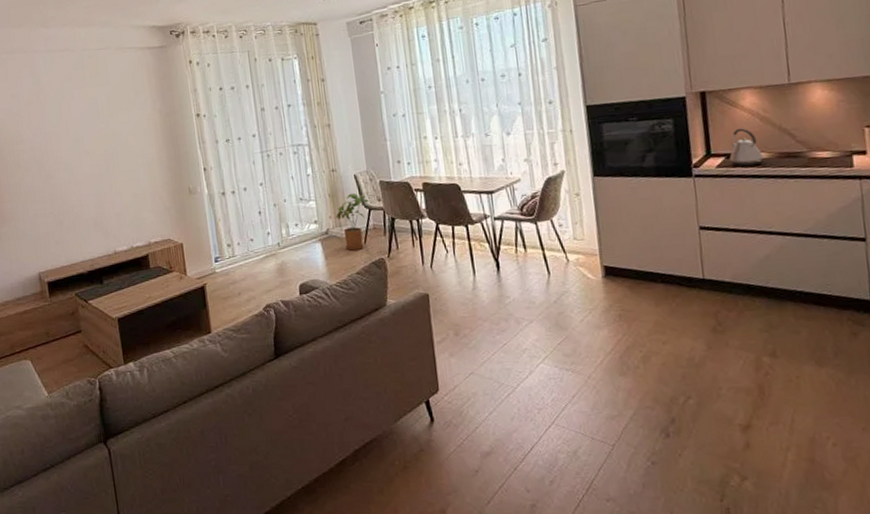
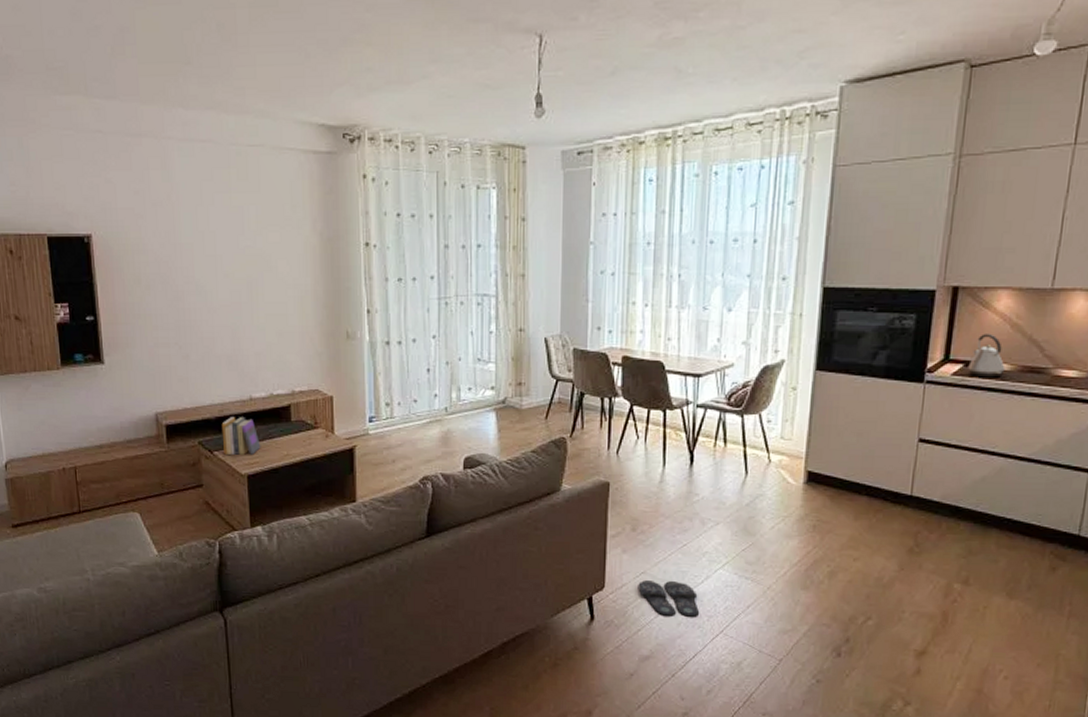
books: none [93,269,127,303] -> present [221,417,261,456]
house plant: present [336,192,369,251] -> none [518,359,558,425]
slippers: none [468,378,529,412] -> present [638,580,699,617]

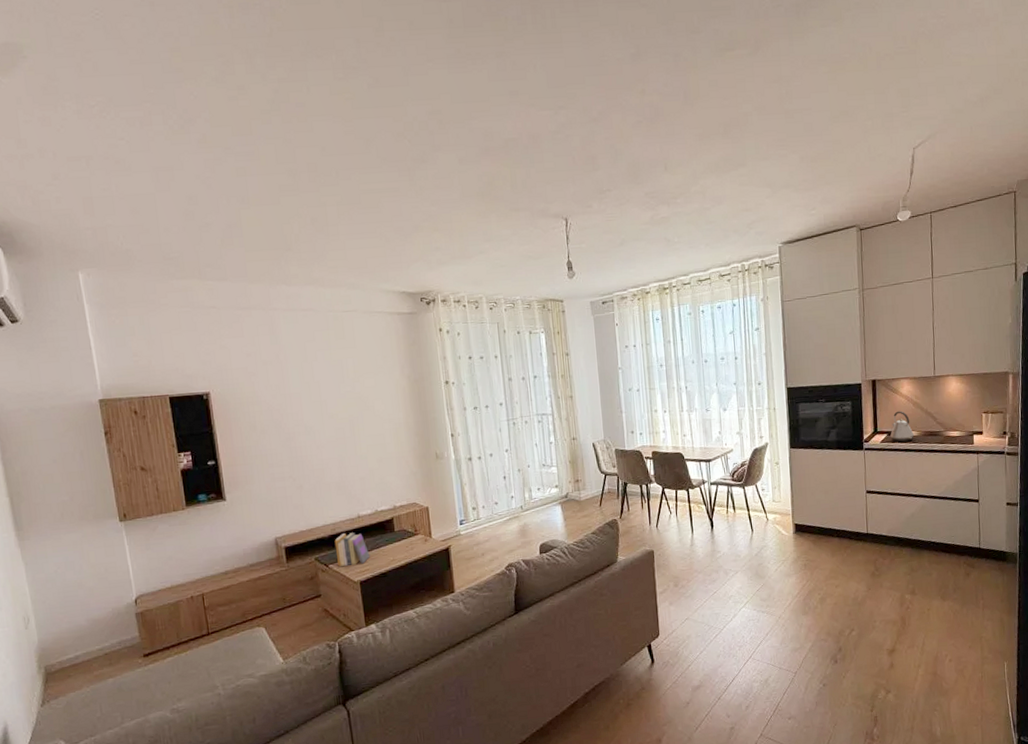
slippers: present [638,580,699,617] -> none [684,621,732,651]

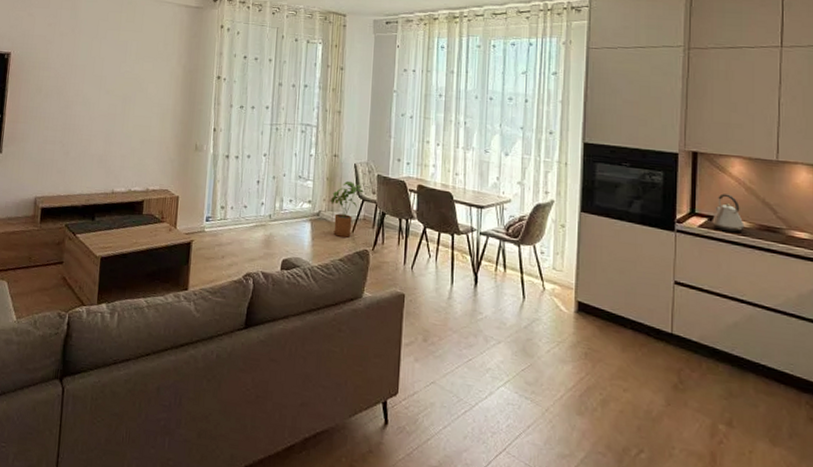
books: present [334,532,370,567] -> none [84,206,116,240]
house plant: none [575,459,605,513] -> present [330,180,364,238]

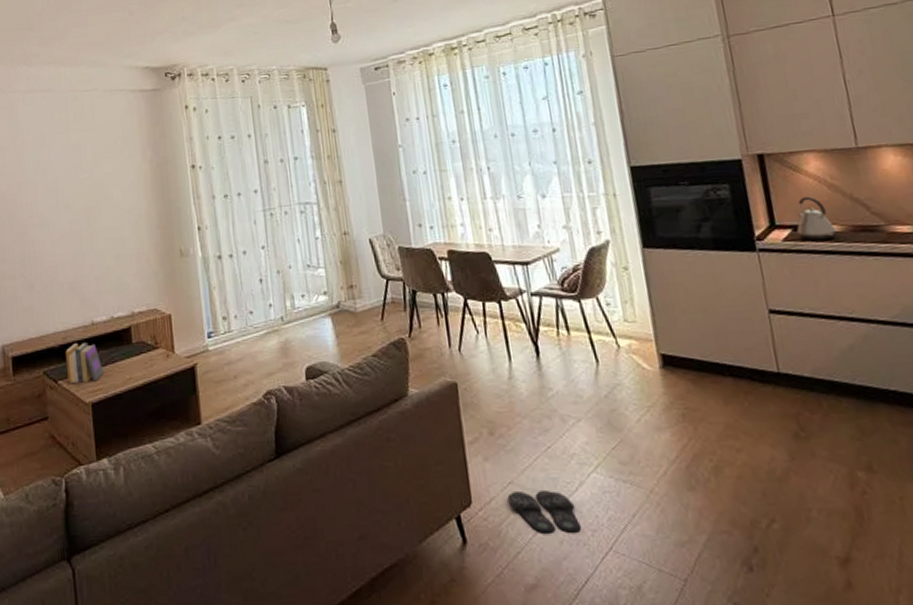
books: none [84,206,116,240] -> present [65,343,104,384]
house plant: present [330,180,364,238] -> none [349,260,386,328]
slippers: none [428,390,483,432] -> present [507,489,581,533]

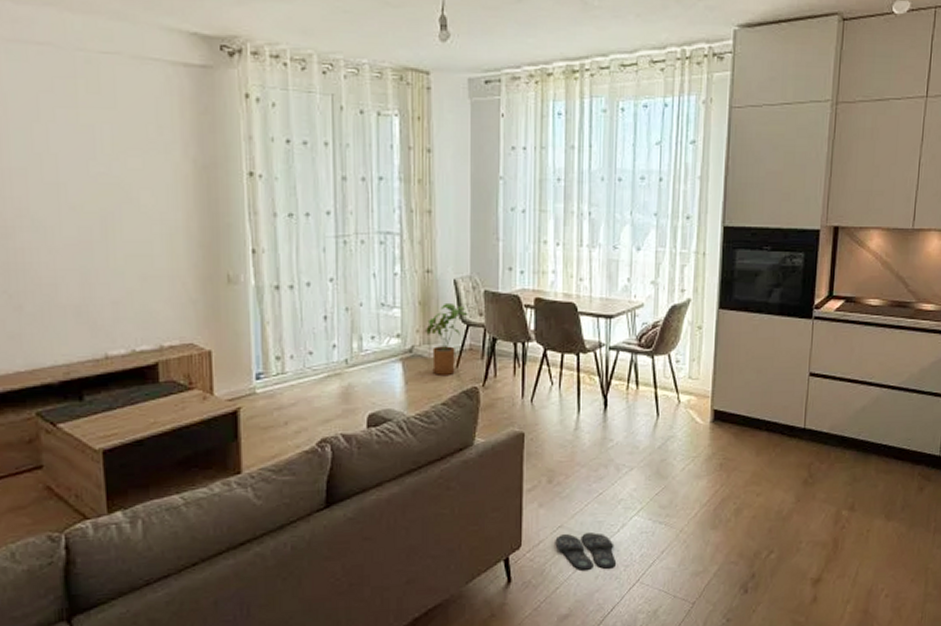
books: present [65,343,104,384] -> none [67,380,121,428]
house plant: none [349,260,386,328] -> present [426,302,468,375]
kettle: present [797,196,837,242] -> none [848,271,878,314]

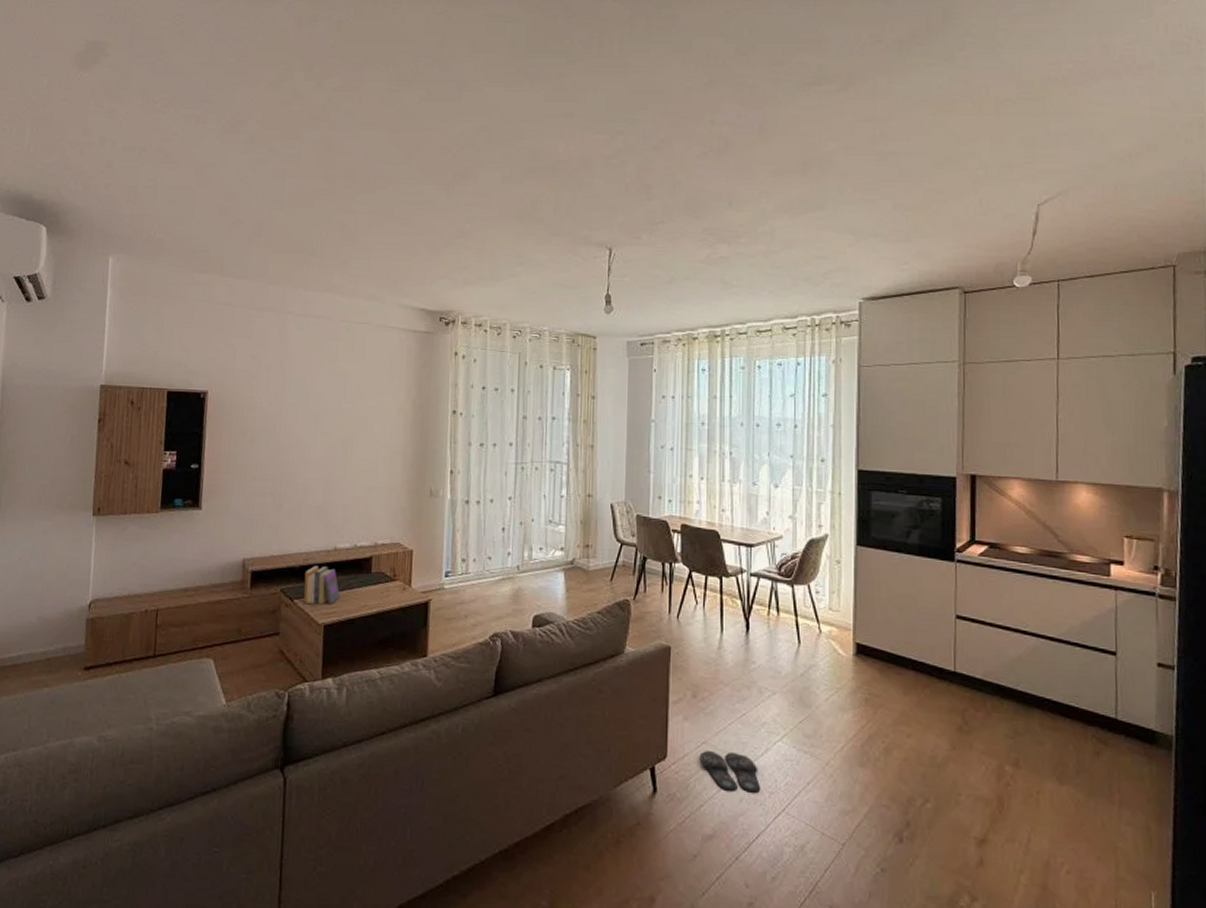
books: none [67,380,121,428] -> present [304,566,341,605]
house plant: present [426,302,468,375] -> none [585,523,622,587]

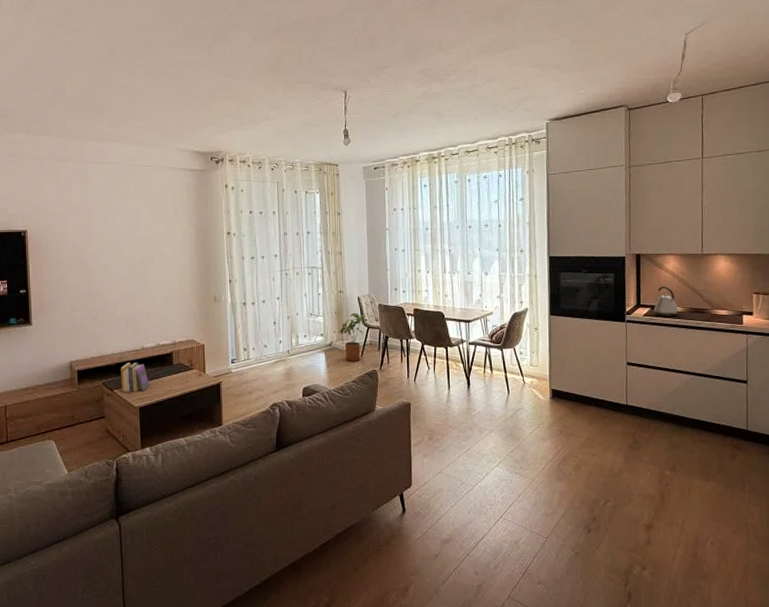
house plant: none [585,523,622,587] -> present [340,312,368,362]
slippers: present [699,751,760,793] -> none [436,477,483,506]
kettle: none [992,518,1026,561] -> present [654,286,679,318]

